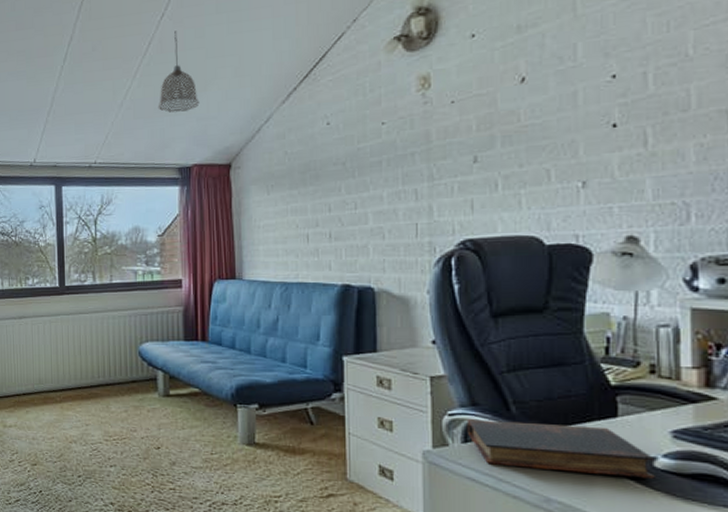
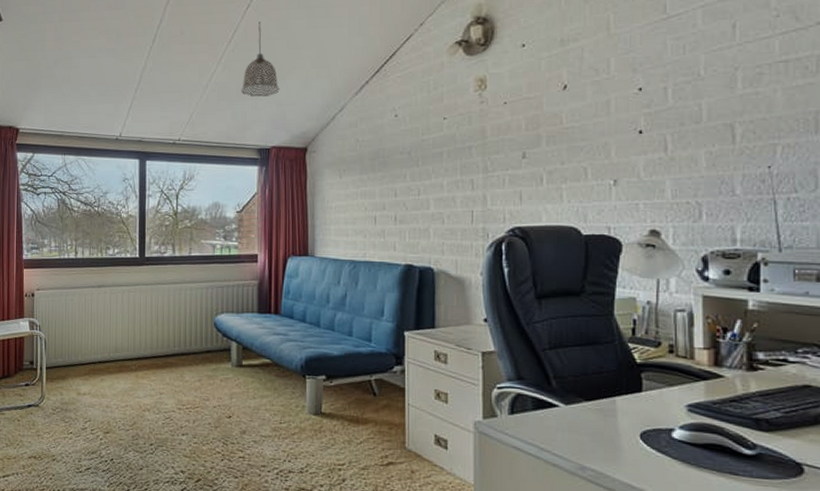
book: present [467,419,655,479] -> none [513,392,673,448]

